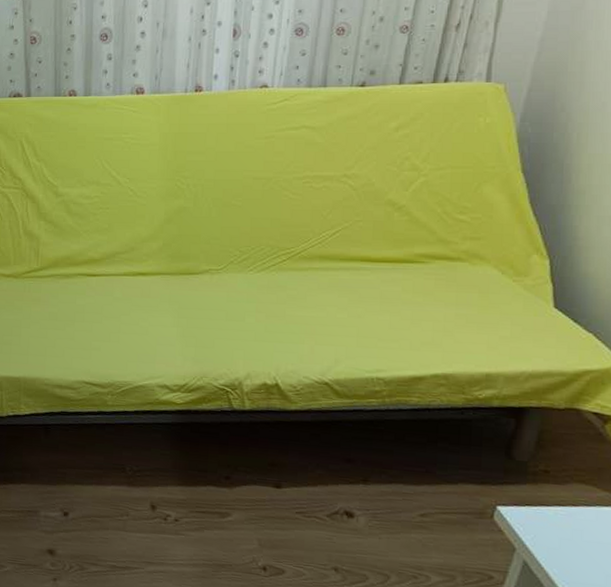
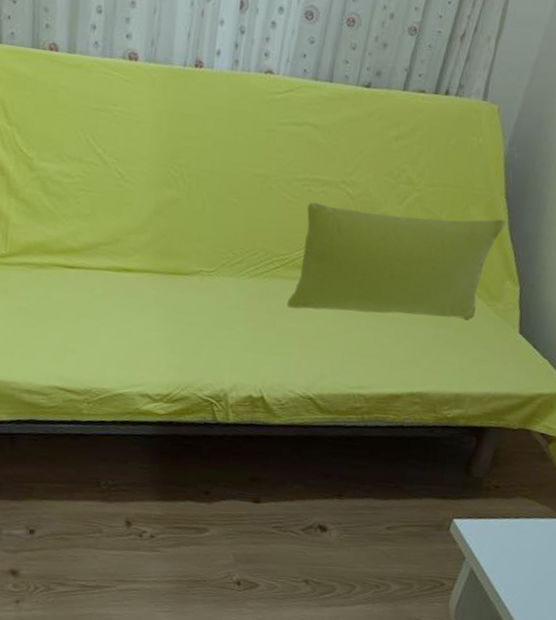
pillow: none [295,194,525,299] -> present [286,202,506,320]

